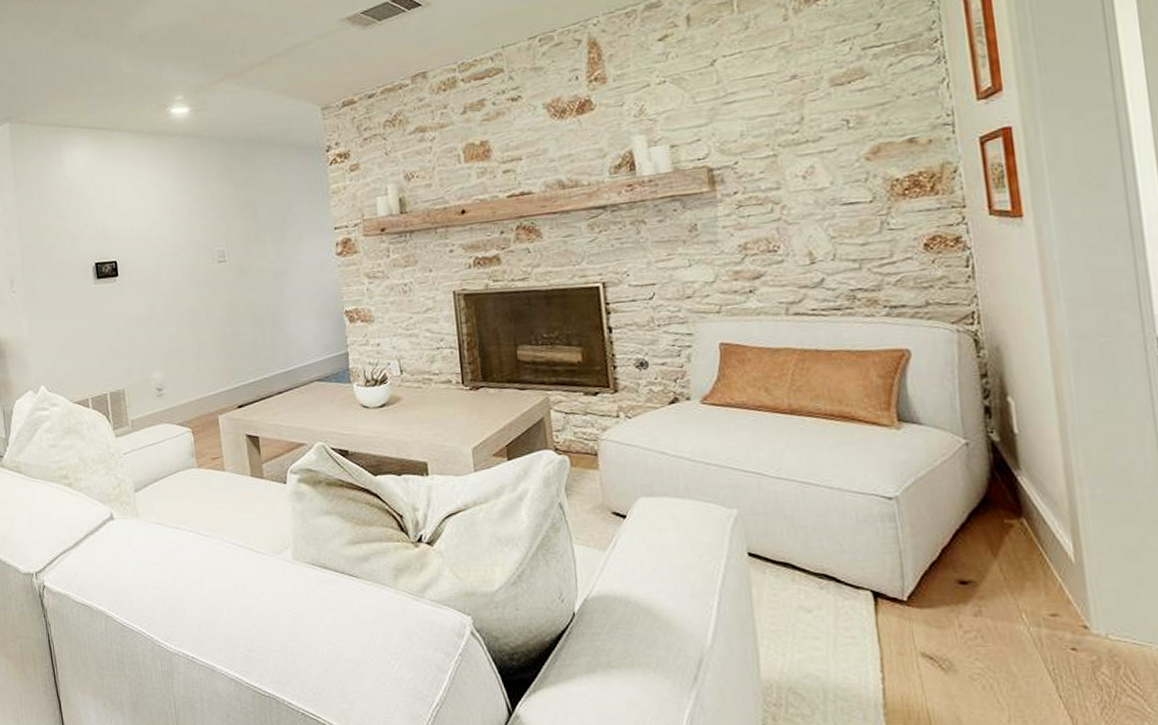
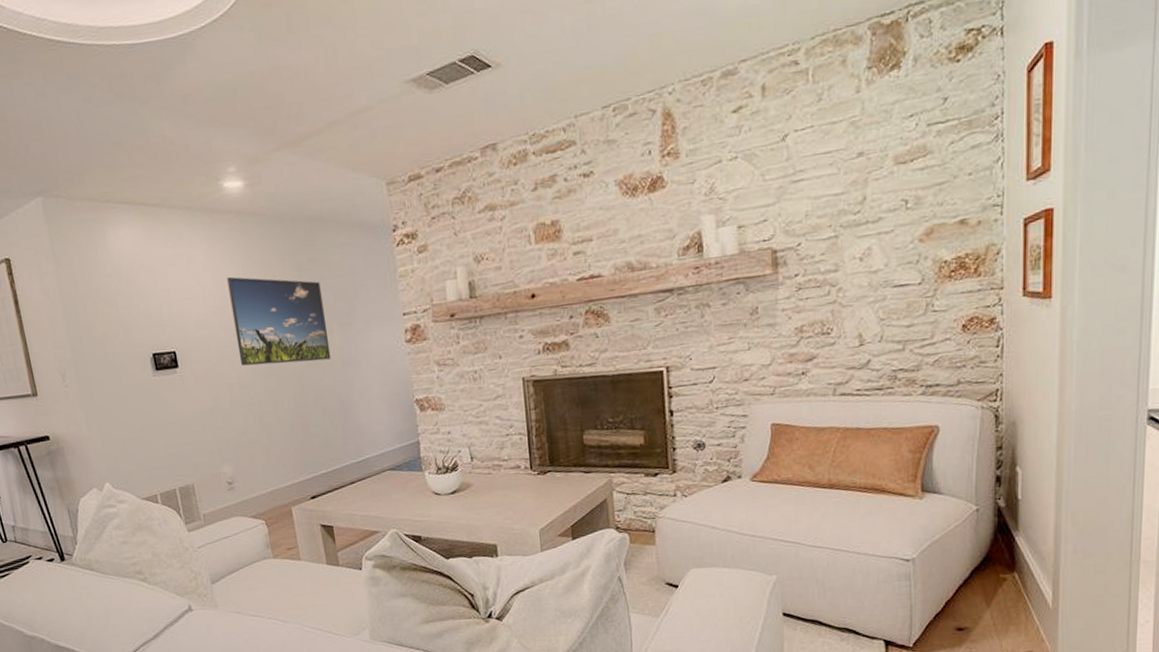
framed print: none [169,192,264,276] -> present [227,276,331,366]

